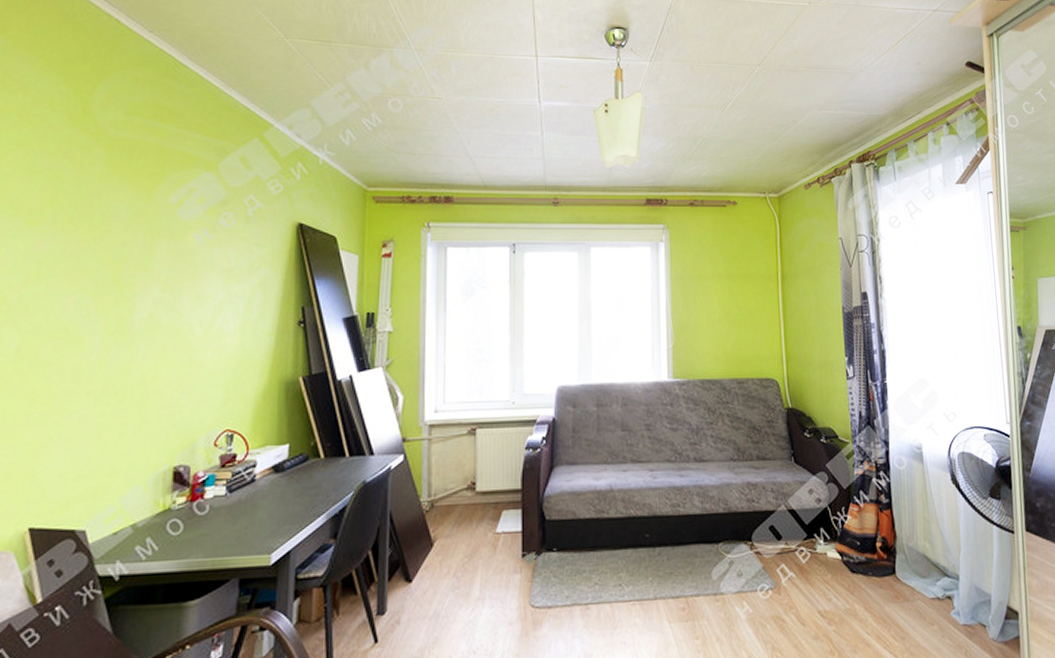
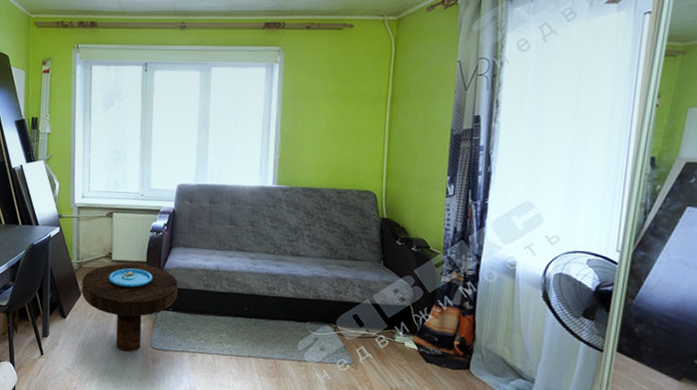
side table: none [434,493,562,618] -> present [82,263,178,352]

